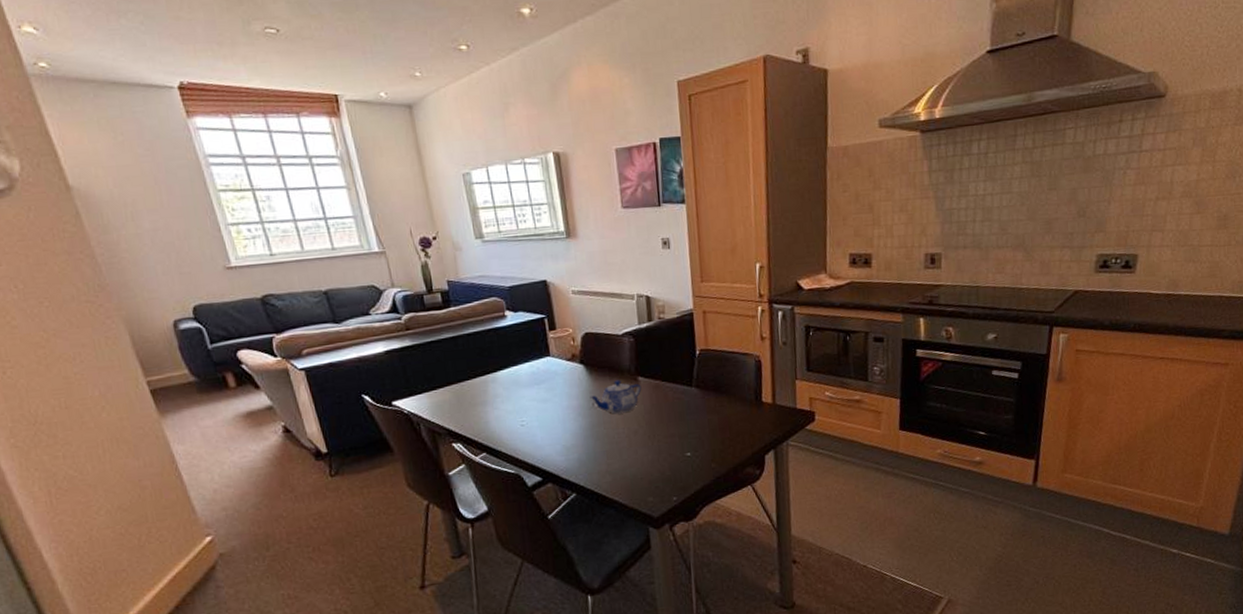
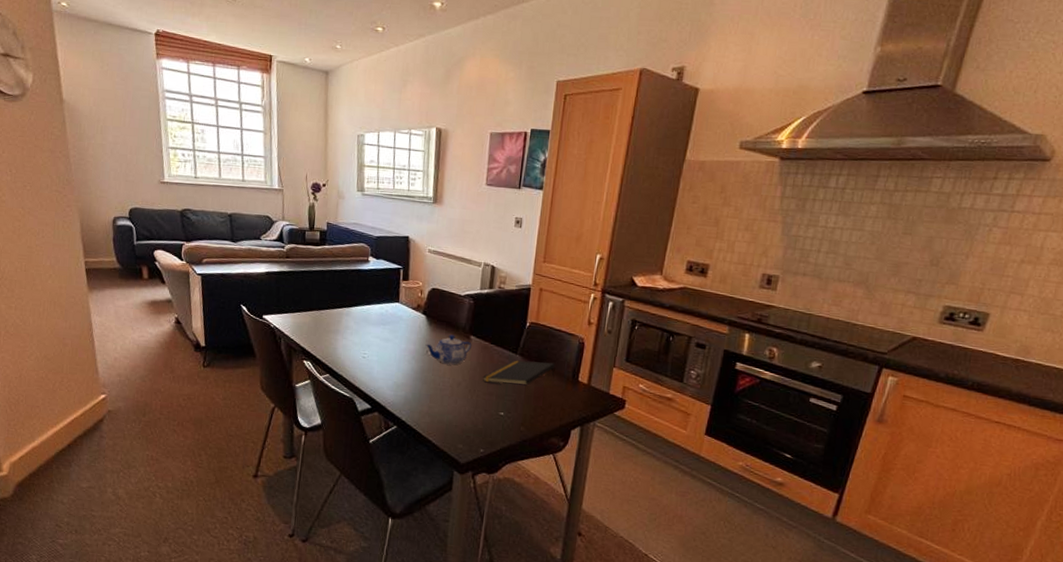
notepad: none [659,388,736,424] -> present [482,360,556,386]

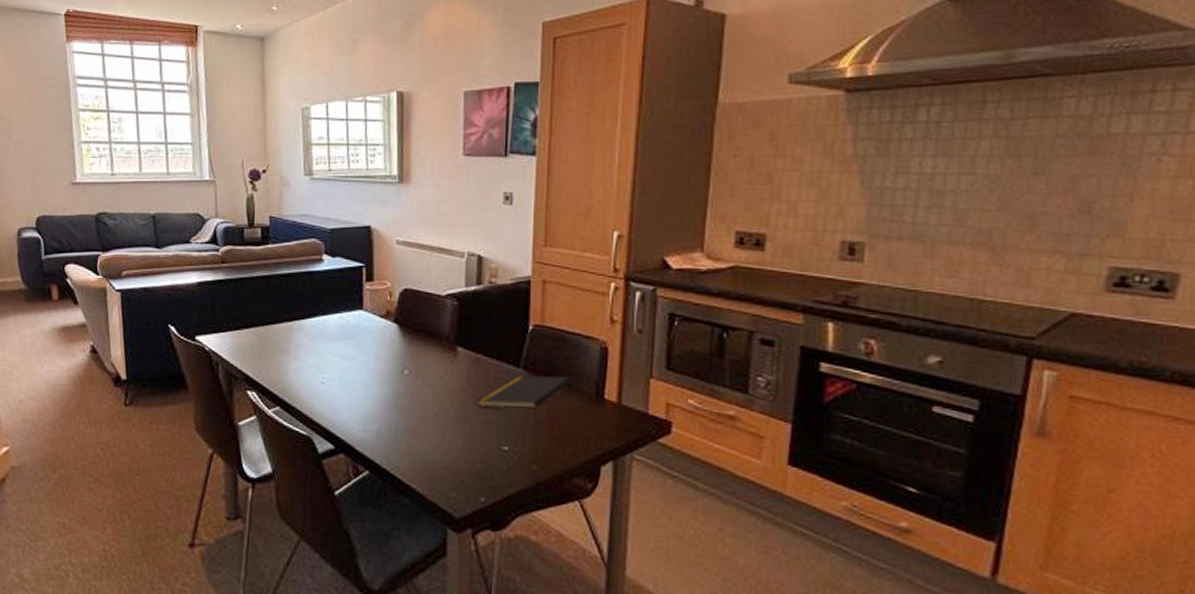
teapot: present [425,334,472,365] -> none [399,347,460,387]

